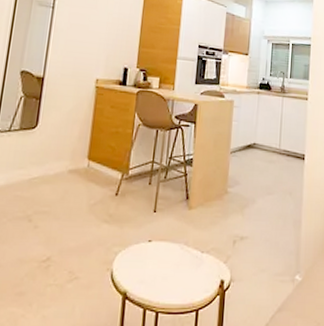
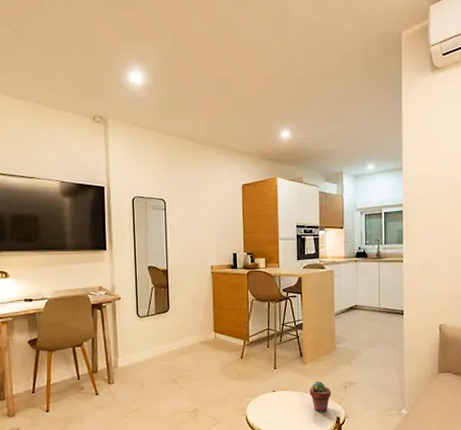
potted succulent: none [192,231,217,272] -> present [309,381,331,412]

